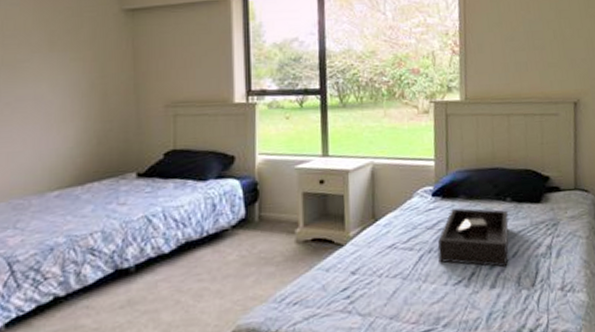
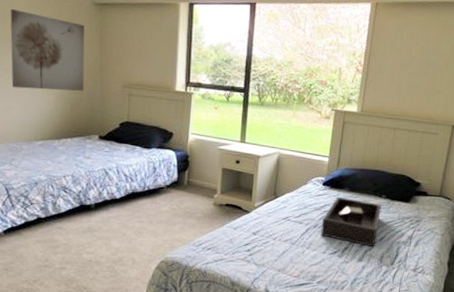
wall art: none [13,27,114,126] -> present [10,8,85,91]

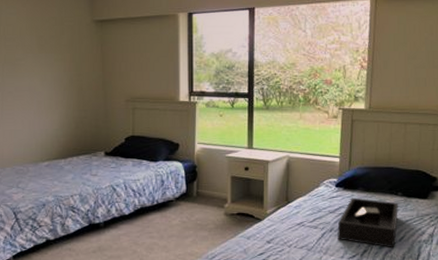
wall art: present [10,8,85,91] -> none [12,32,88,110]

